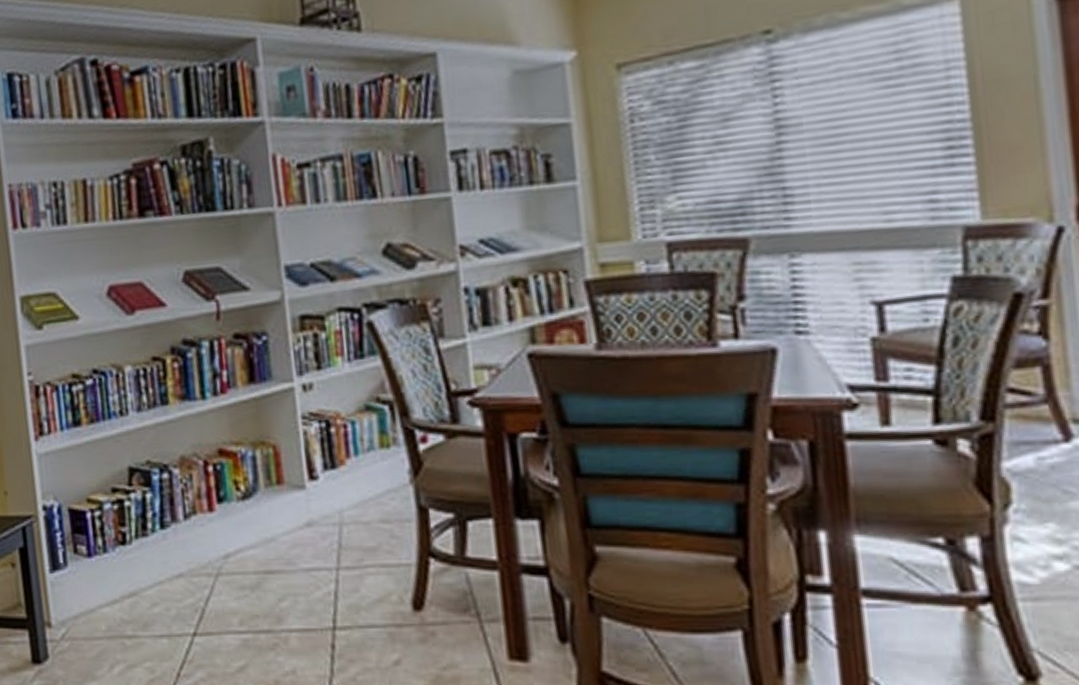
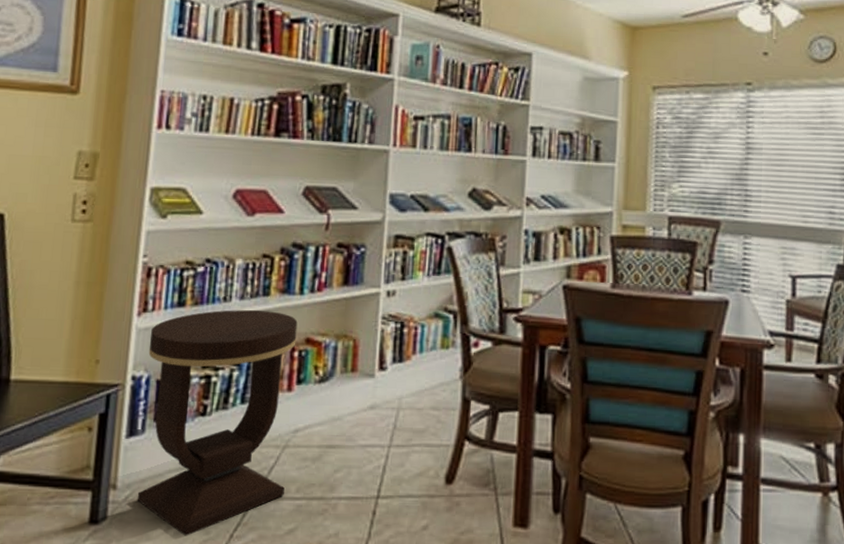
side table: none [51,421,227,675] -> present [137,310,298,536]

